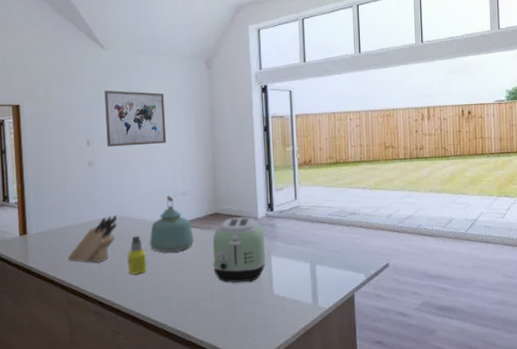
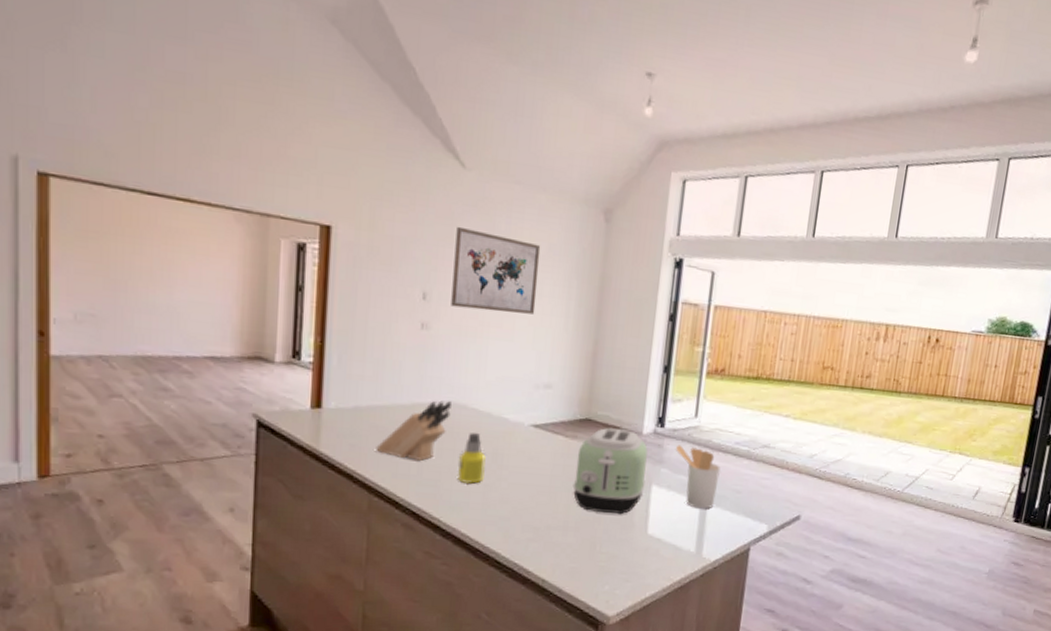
kettle: present [149,195,195,253] -> none [491,385,555,463]
utensil holder: none [284,222,321,269] -> present [675,445,721,509]

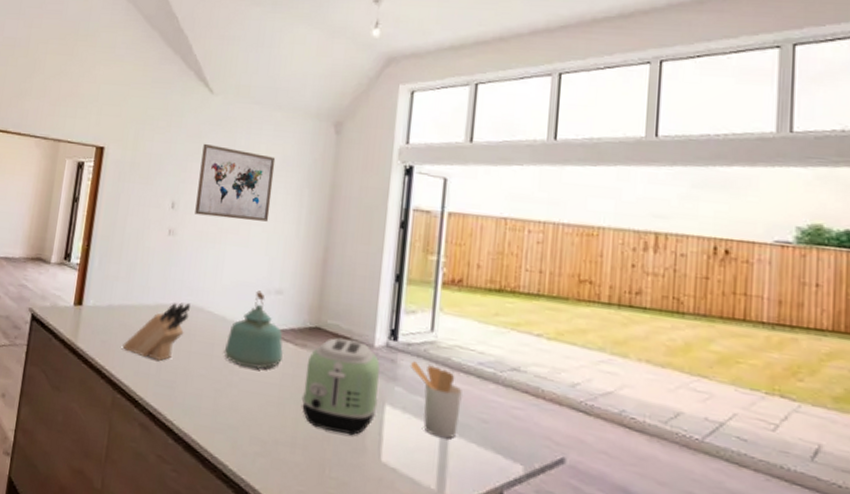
bottle: present [457,432,486,484] -> none [191,335,218,388]
kettle: none [491,385,555,463] -> present [224,290,284,370]

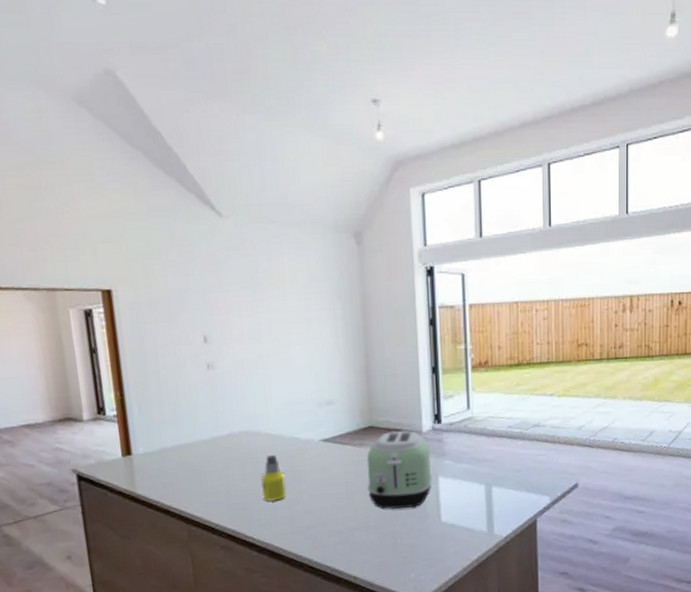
knife block: present [123,302,190,361] -> none [186,430,247,489]
bottle: none [191,335,218,388] -> present [261,454,287,502]
wall art: present [195,143,276,222] -> none [223,271,307,345]
kettle: present [224,290,284,370] -> none [288,405,345,475]
utensil holder: present [409,361,462,439] -> none [454,437,498,492]

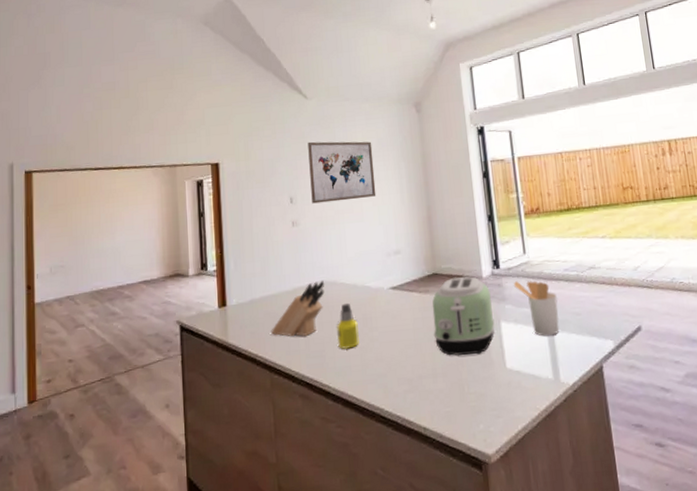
knife block: none [186,430,247,489] -> present [271,281,325,337]
wall art: none [223,271,307,345] -> present [308,141,377,204]
utensil holder: none [454,437,498,492] -> present [513,281,560,337]

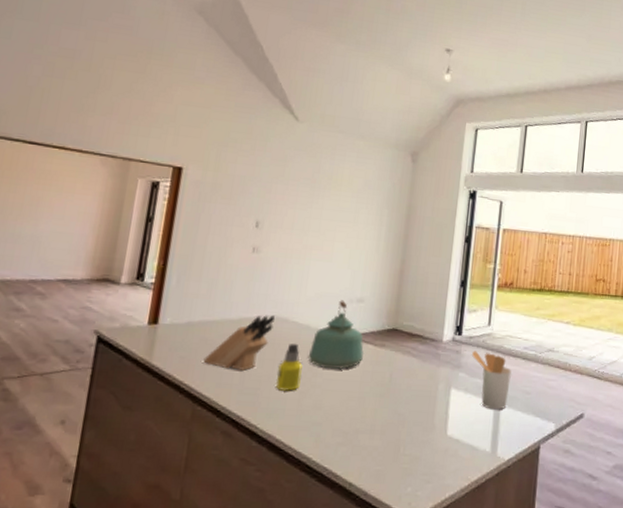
wall art: present [308,141,377,204] -> none [279,166,358,239]
kettle: none [361,255,412,322] -> present [308,300,365,370]
toaster: present [432,276,495,356] -> none [380,336,447,418]

